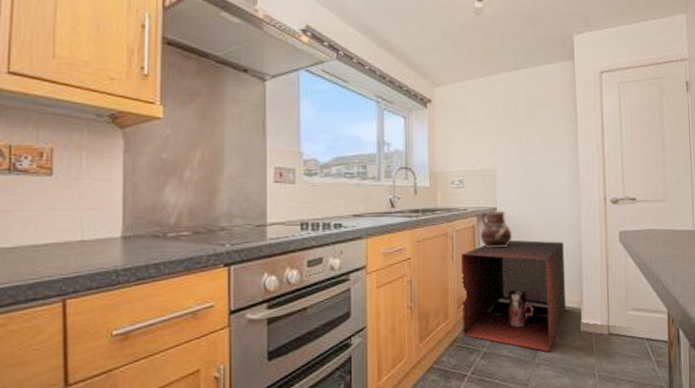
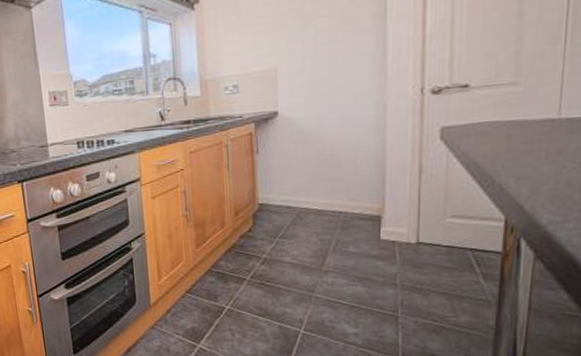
storage cabinet: present [461,239,567,353] -> none [238,143,363,261]
ceramic pot: present [480,210,512,248] -> none [259,114,296,155]

